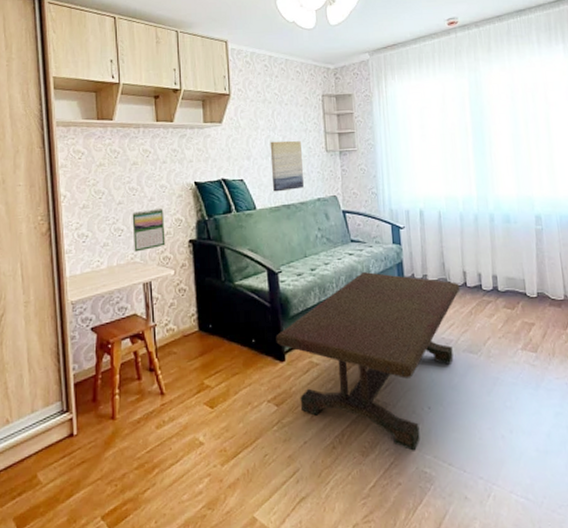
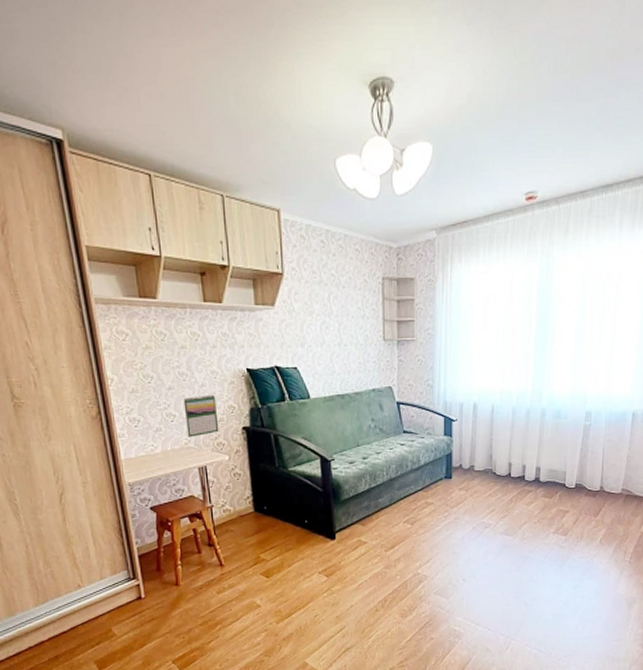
wall art: present [270,140,304,192] -> none [325,327,359,381]
coffee table: present [276,272,460,451] -> none [327,462,504,614]

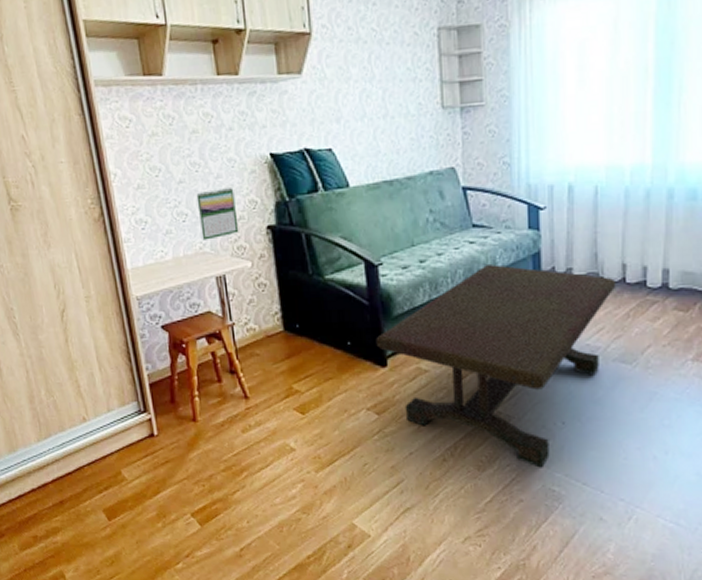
coffee table: none [327,462,504,614] -> present [376,264,616,468]

